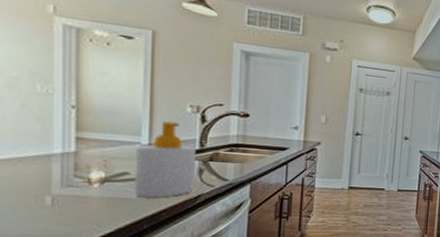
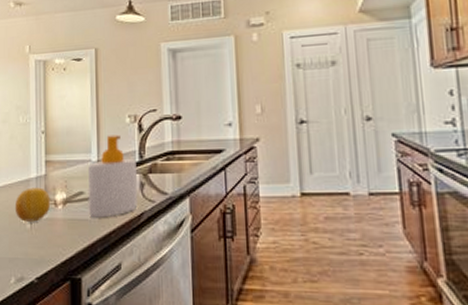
fruit: none [27,163,83,199] -> present [14,187,51,222]

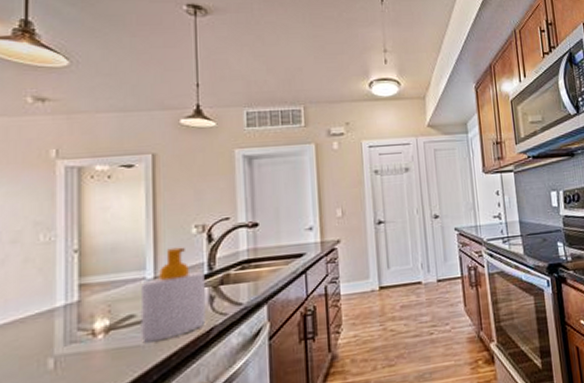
fruit: present [14,187,51,222] -> none [29,317,87,362]

